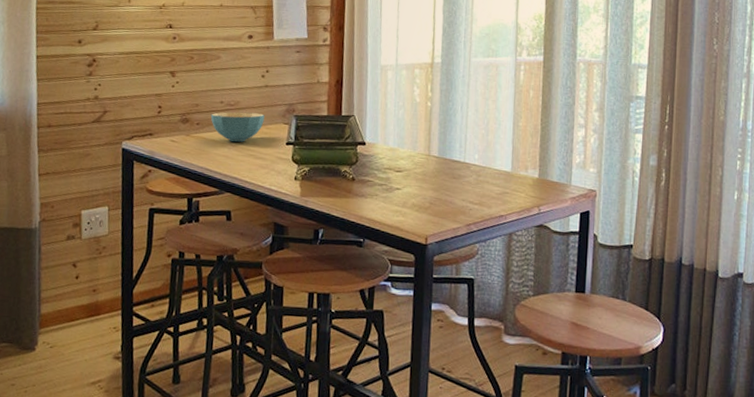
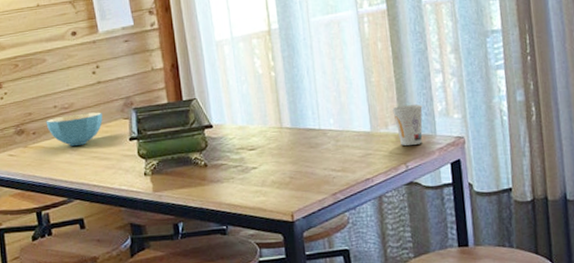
cup: none [534,152,562,191] -> present [392,104,423,146]

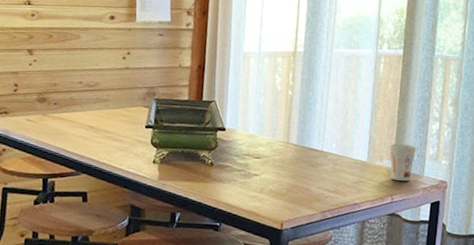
cereal bowl: present [46,112,103,147] -> none [68,93,125,124]

